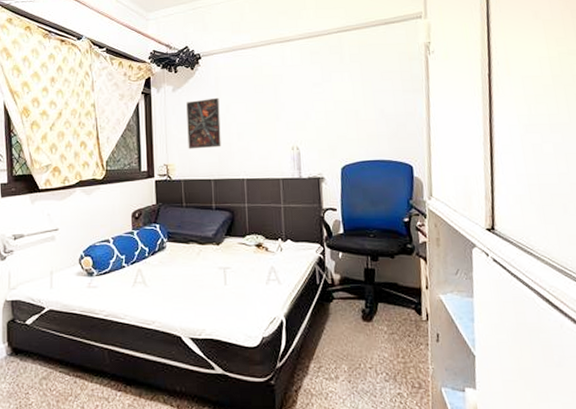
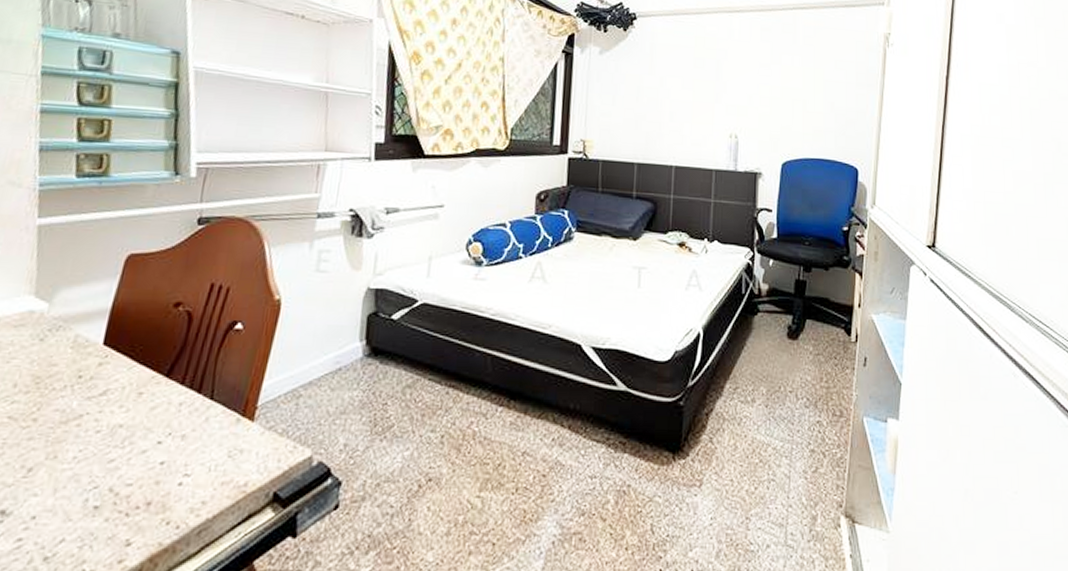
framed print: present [186,97,221,149] -> none [611,67,653,126]

